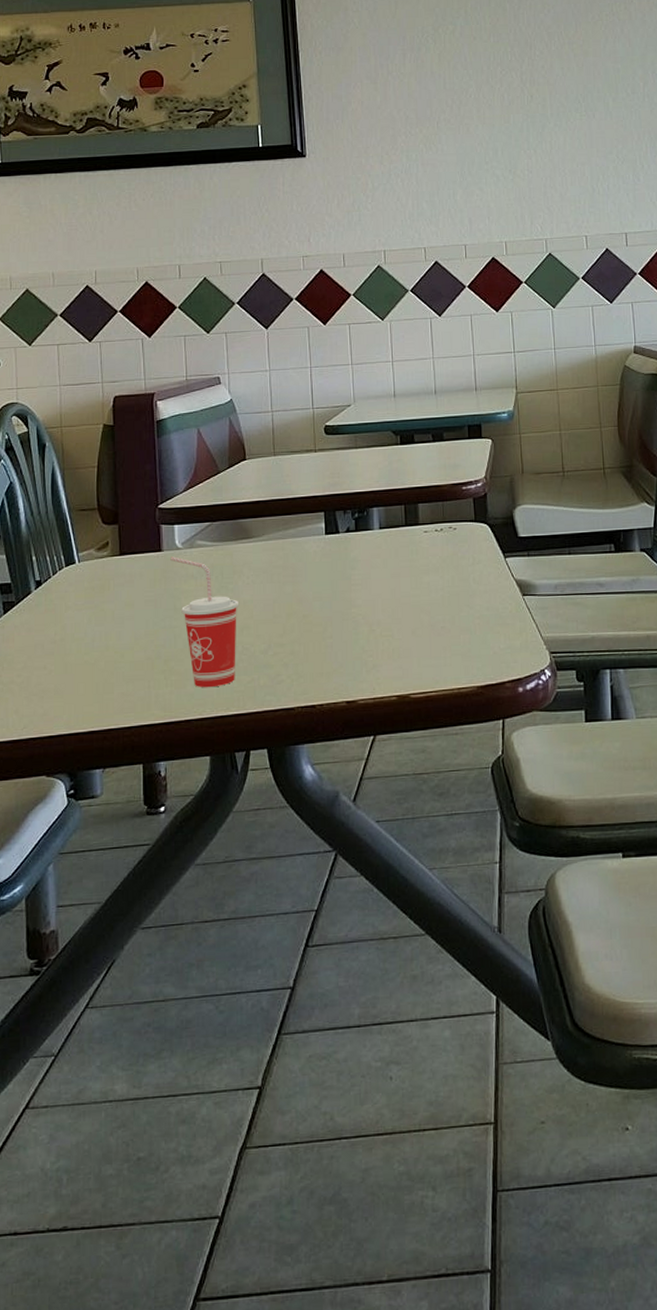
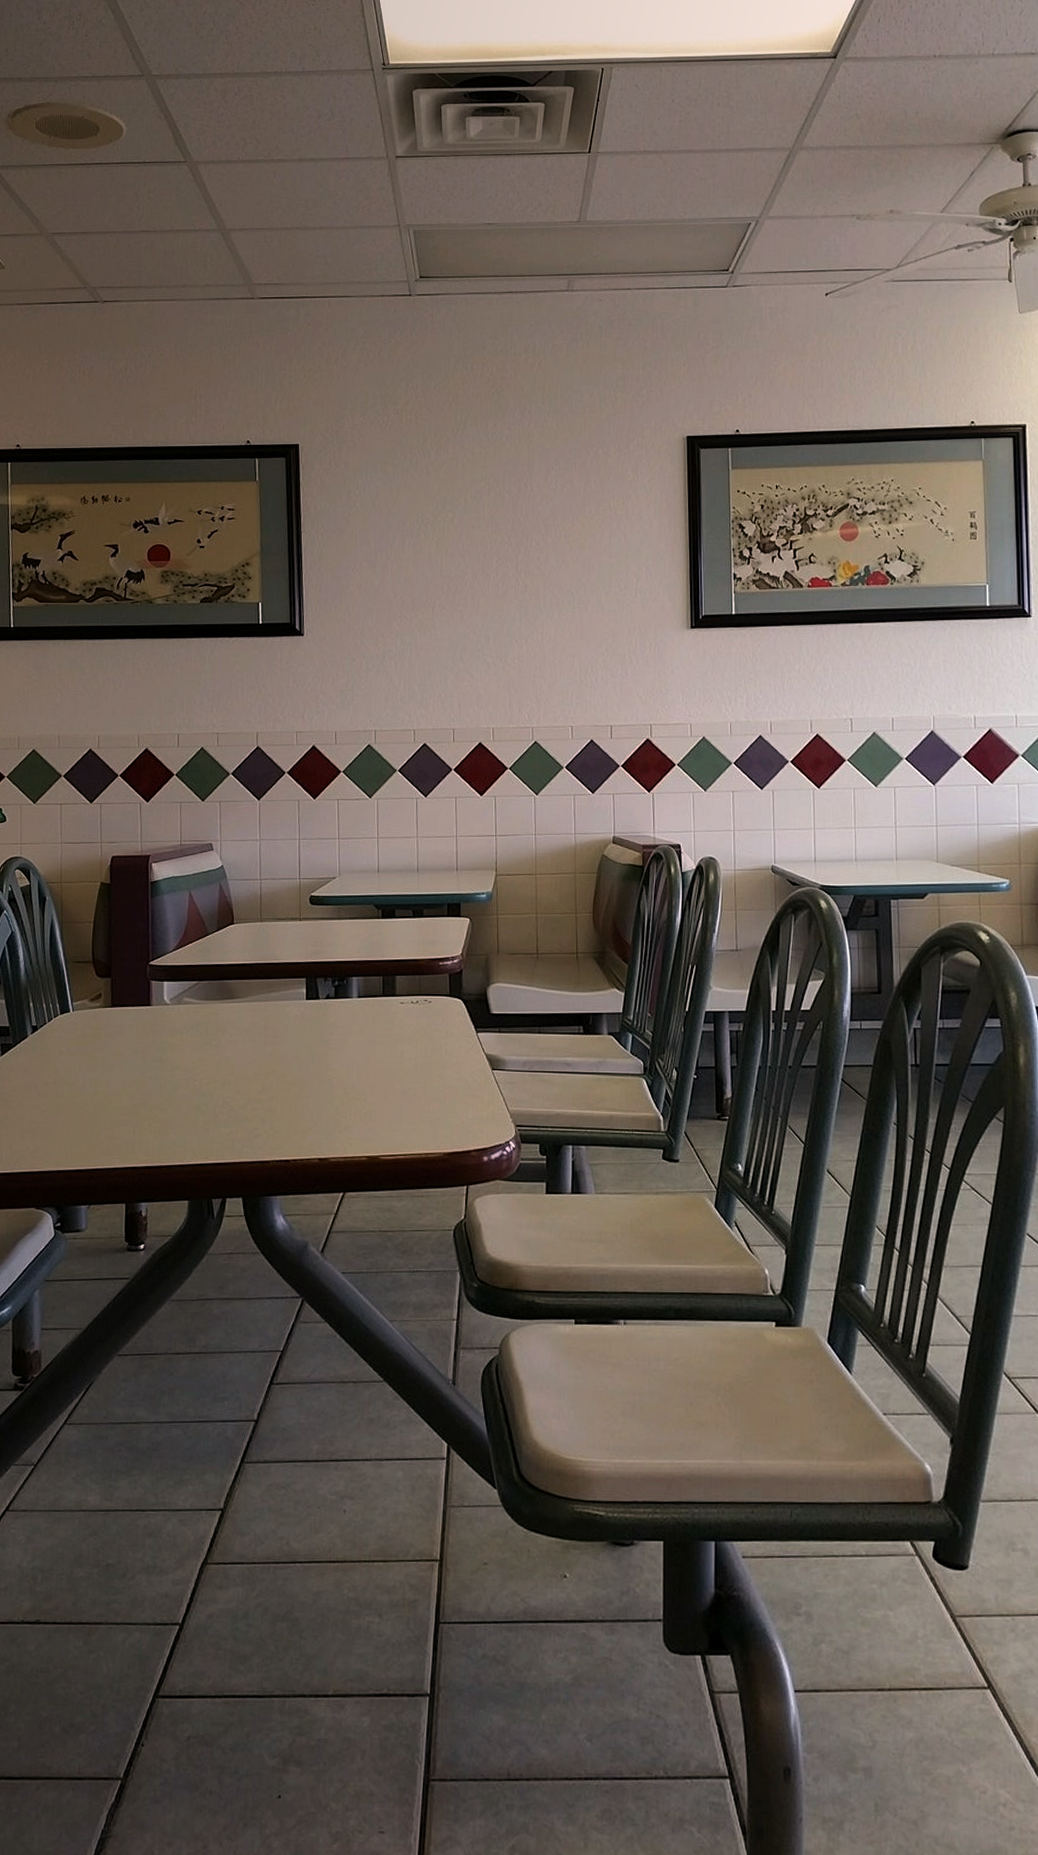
beverage cup: present [170,556,240,688] -> none [158,1011,222,1137]

